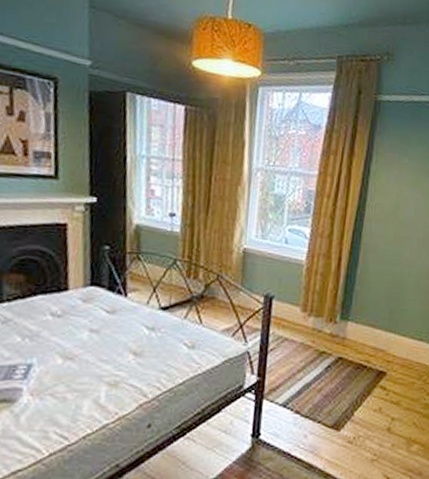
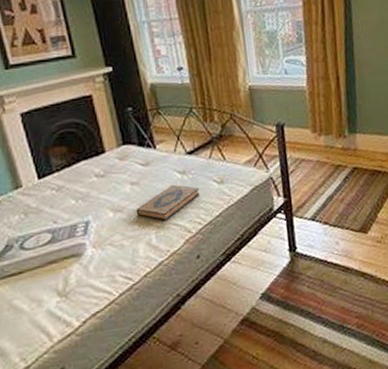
hardback book: none [88,340,166,380] -> present [136,184,200,221]

